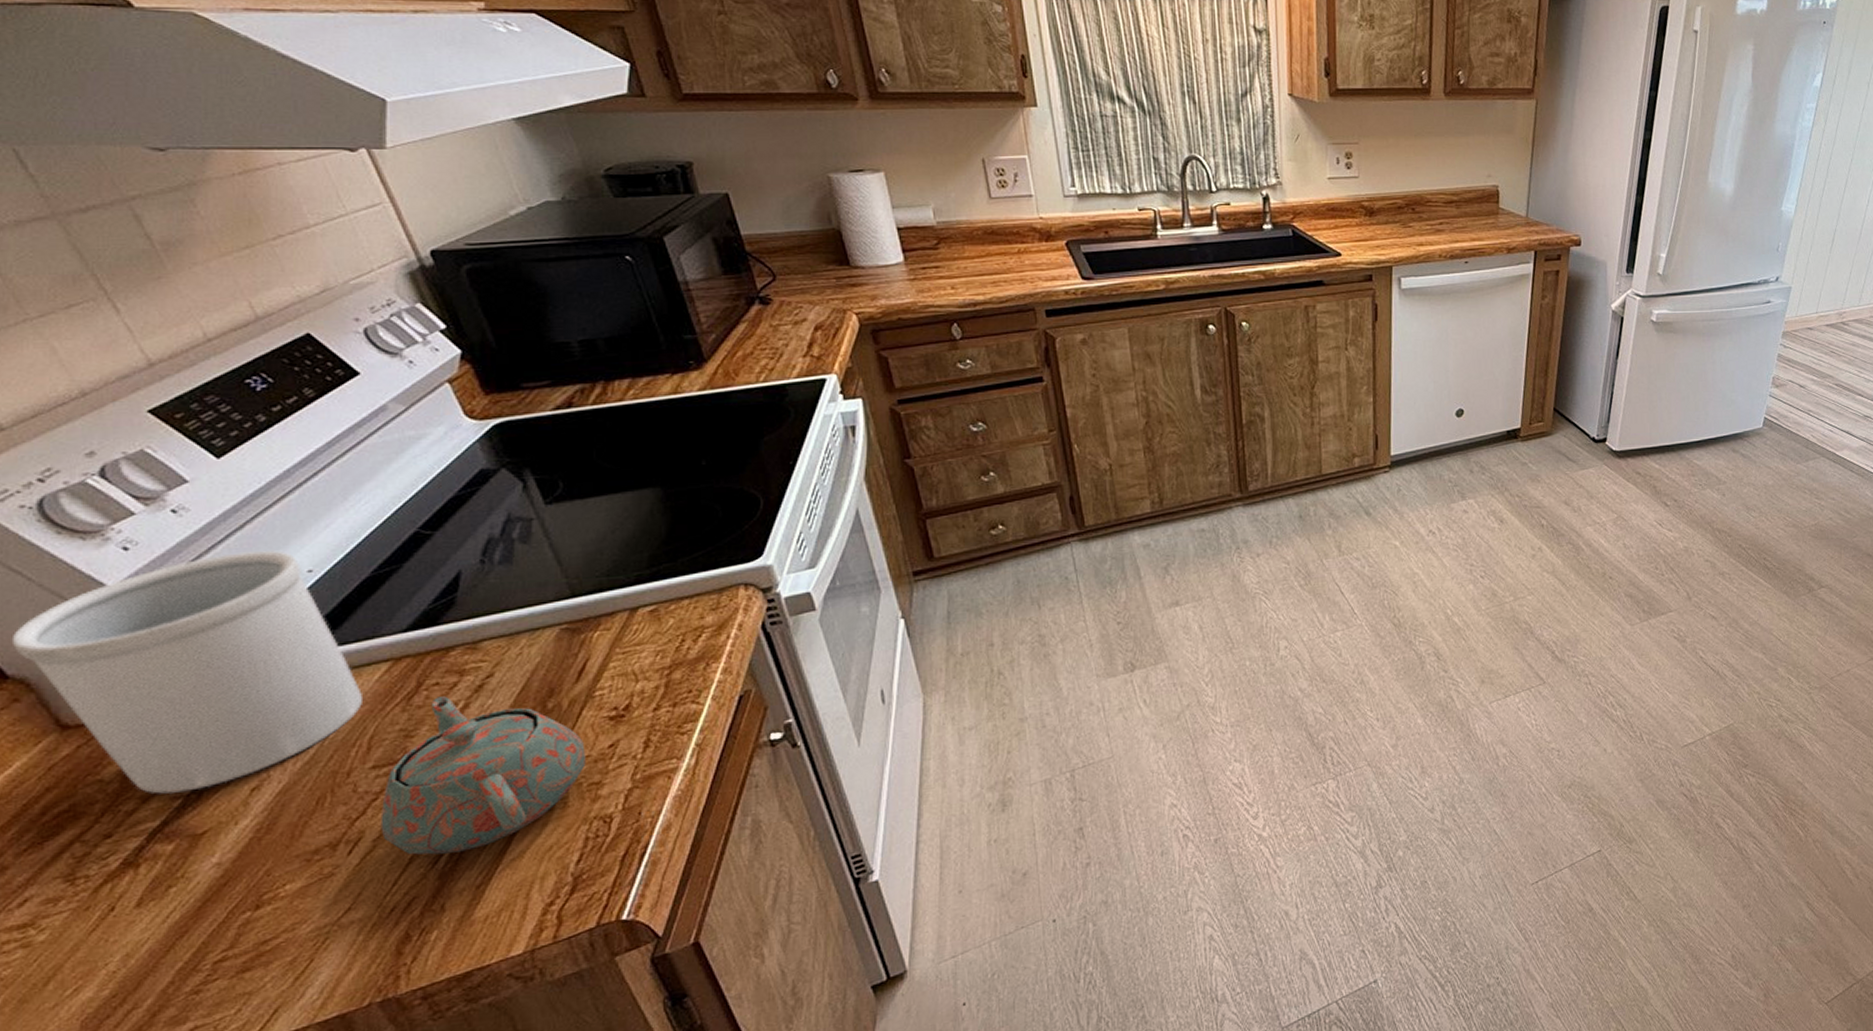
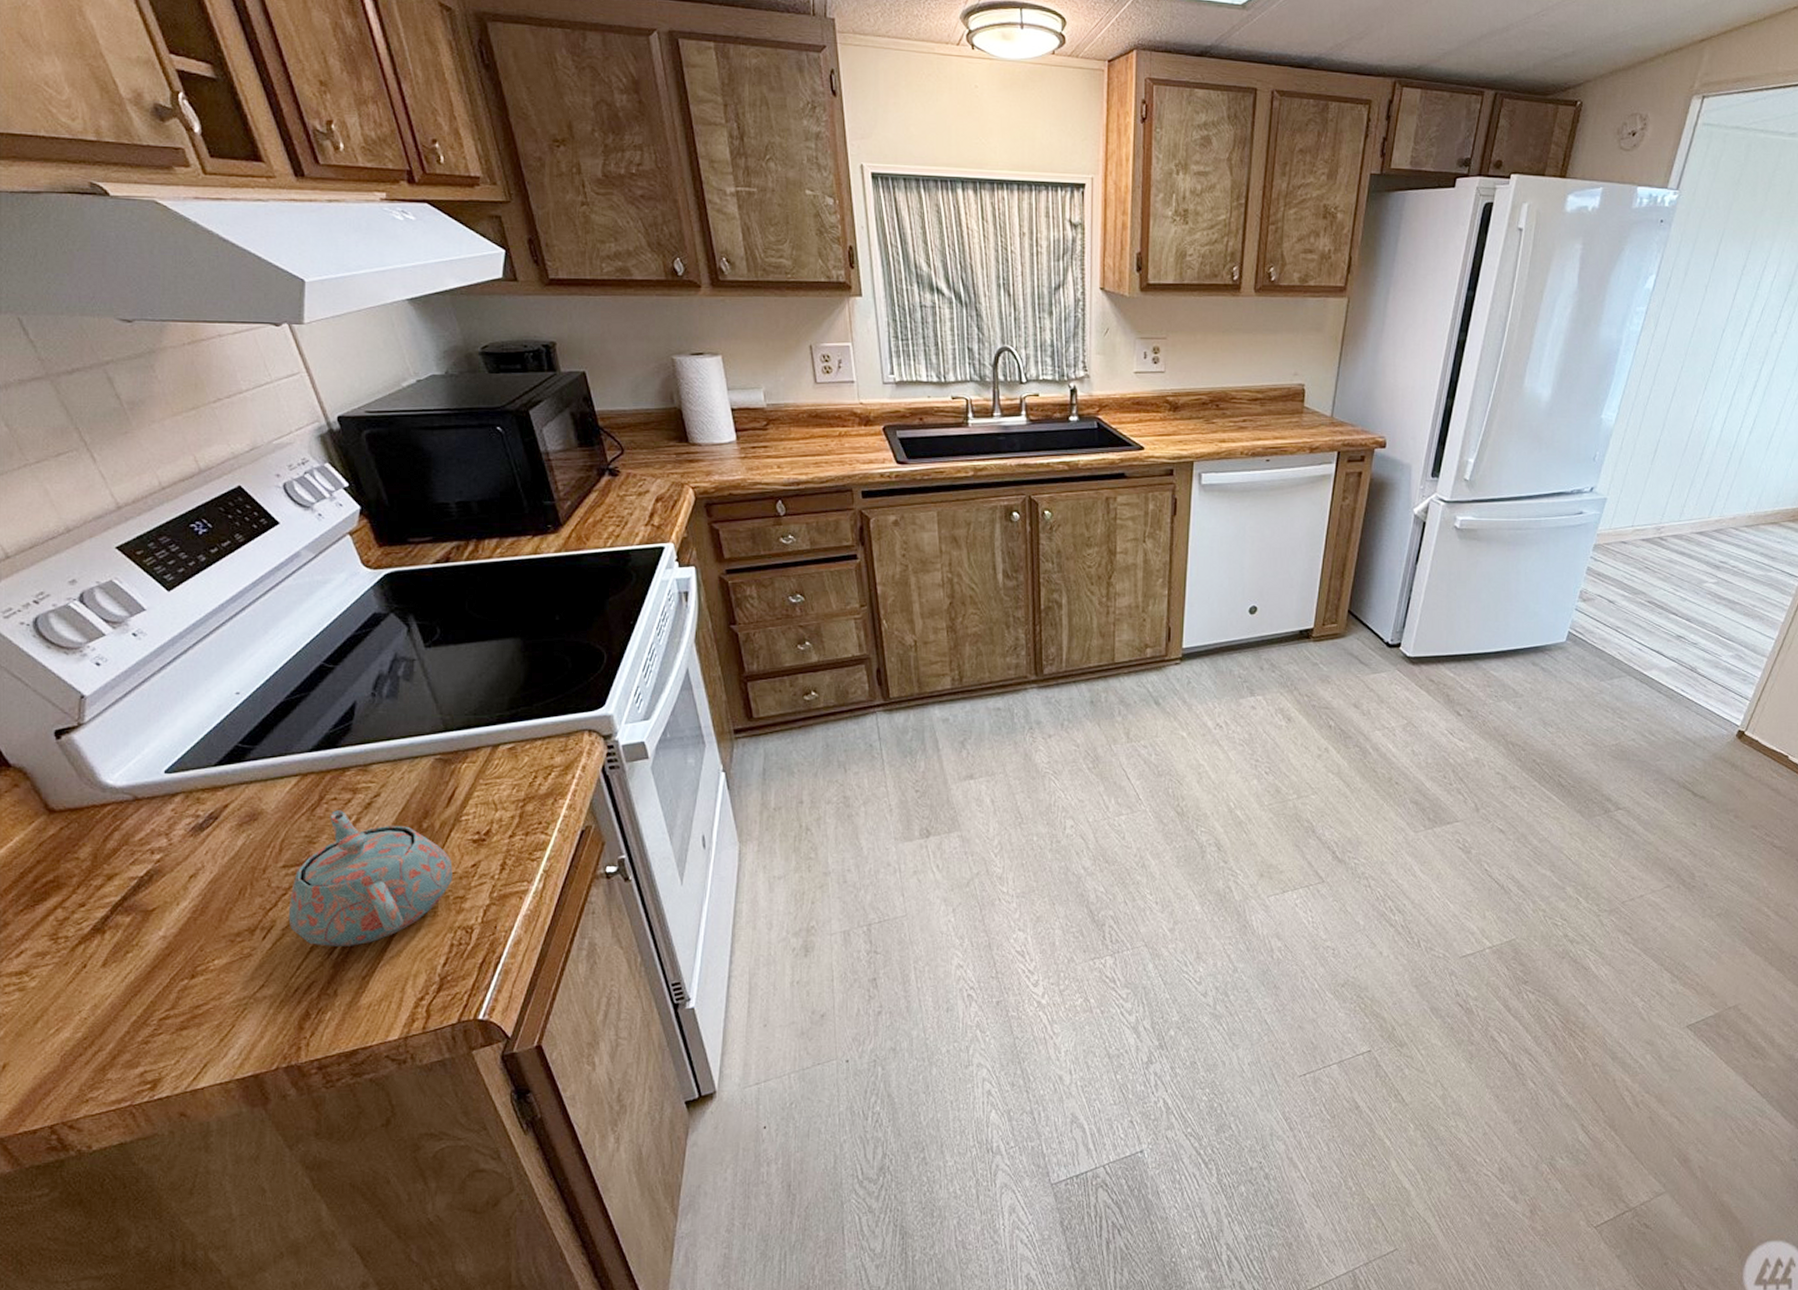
utensil holder: present [11,550,364,794] -> none [13,672,277,874]

